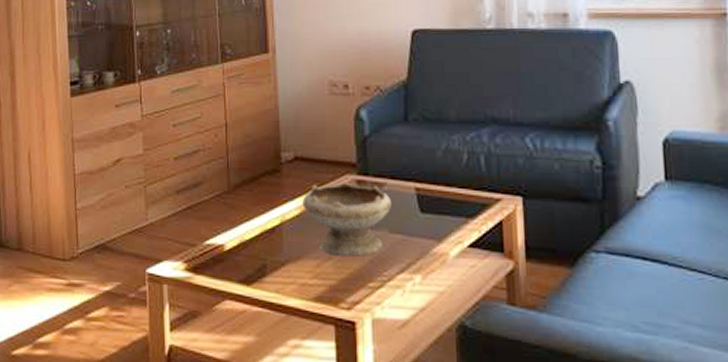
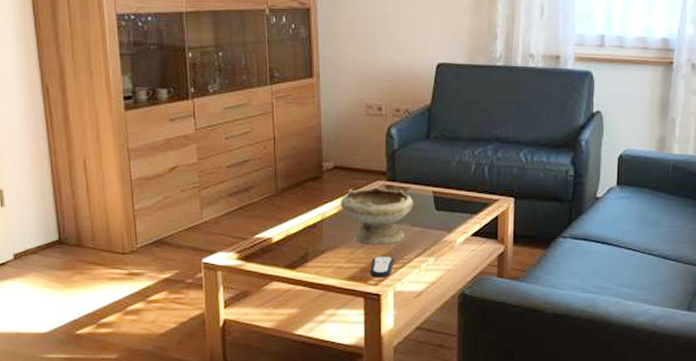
remote control: none [341,271,372,300] -> present [370,257,395,278]

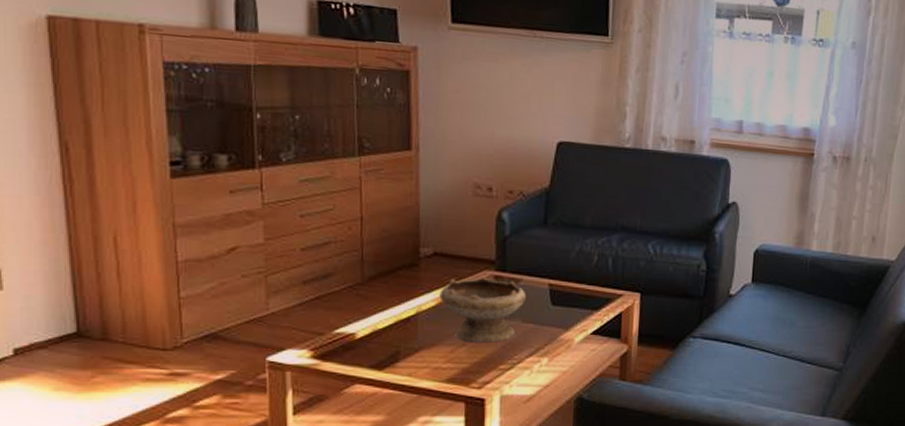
remote control: present [370,257,395,278] -> none [473,356,503,381]

